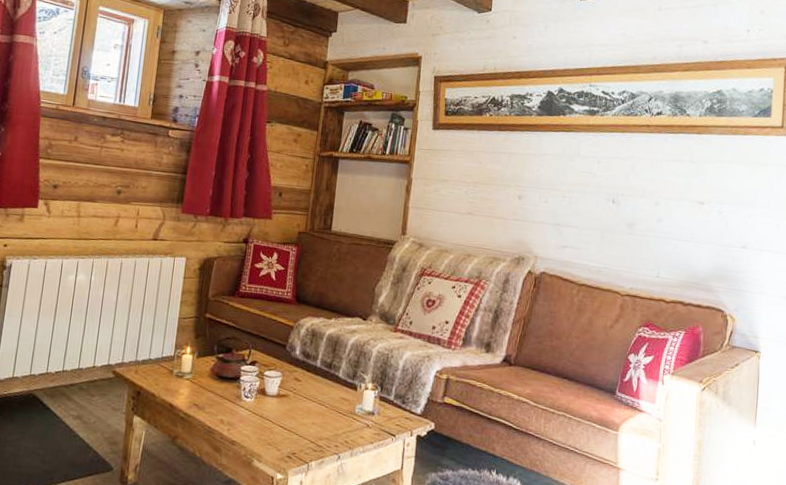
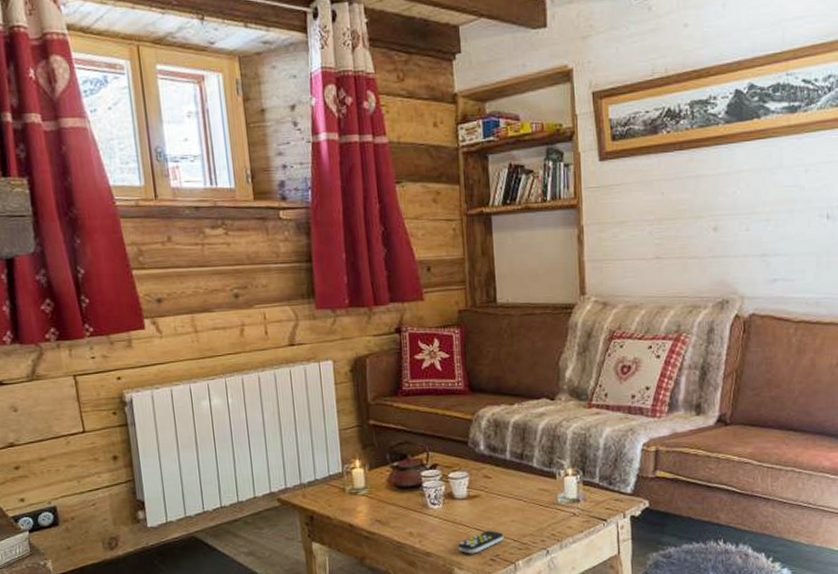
remote control: none [260,428,303,449] -> present [458,530,504,554]

